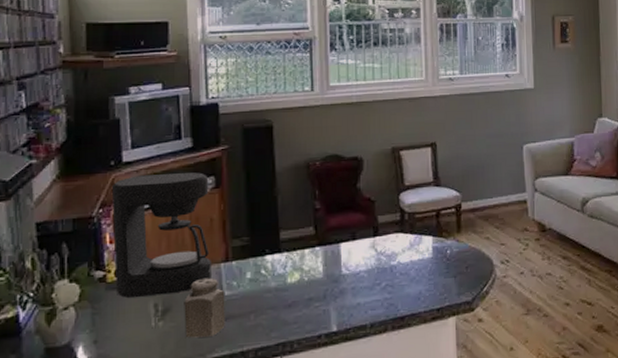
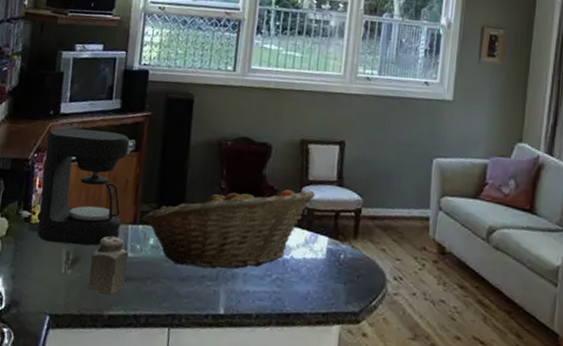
fruit basket: none [235,194,413,293] -> present [142,187,315,269]

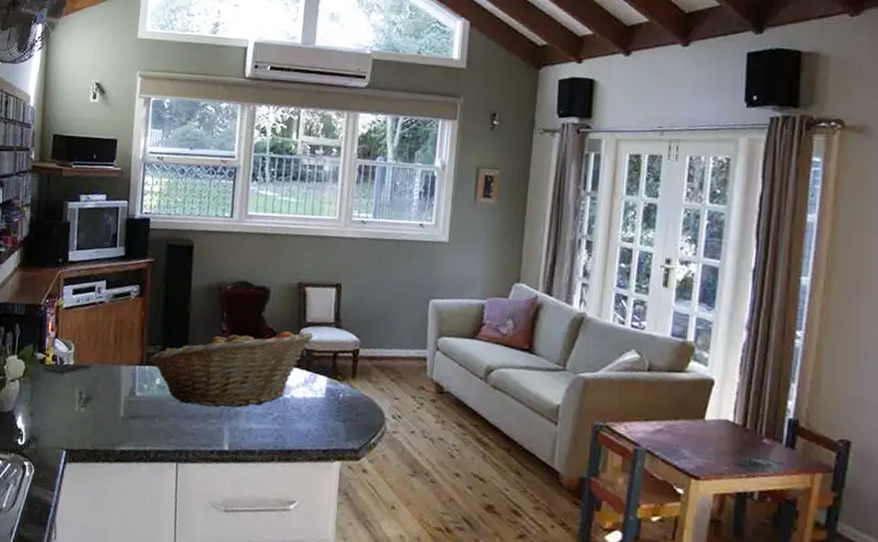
coffee maker: present [37,128,130,246] -> none [51,275,134,386]
salt shaker: present [88,236,128,294] -> none [100,376,137,431]

